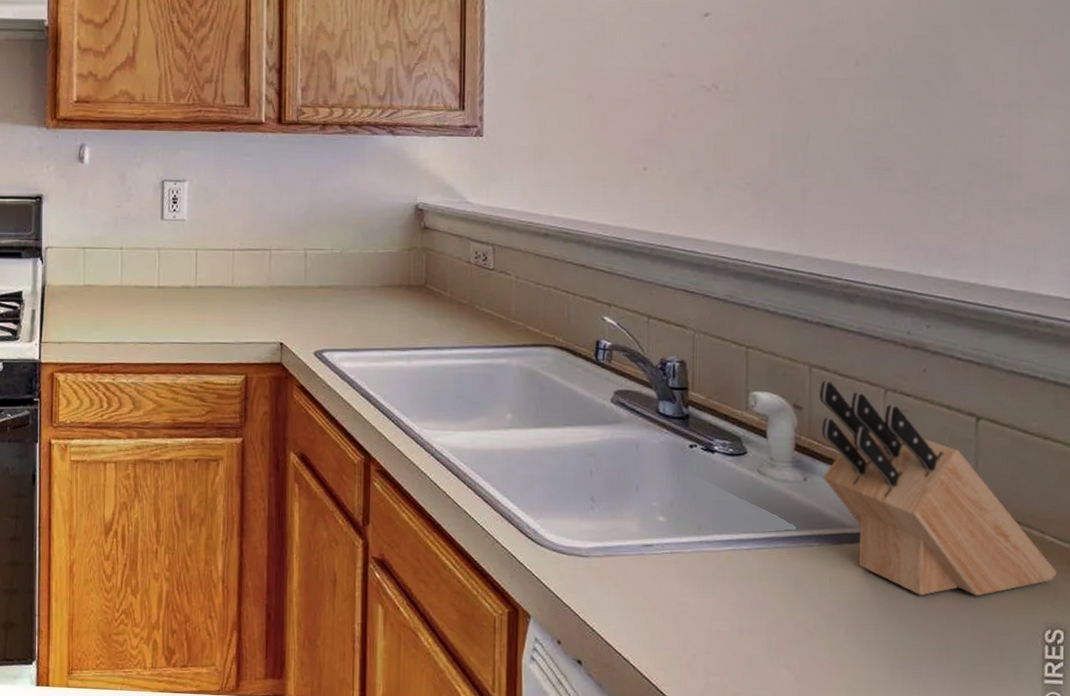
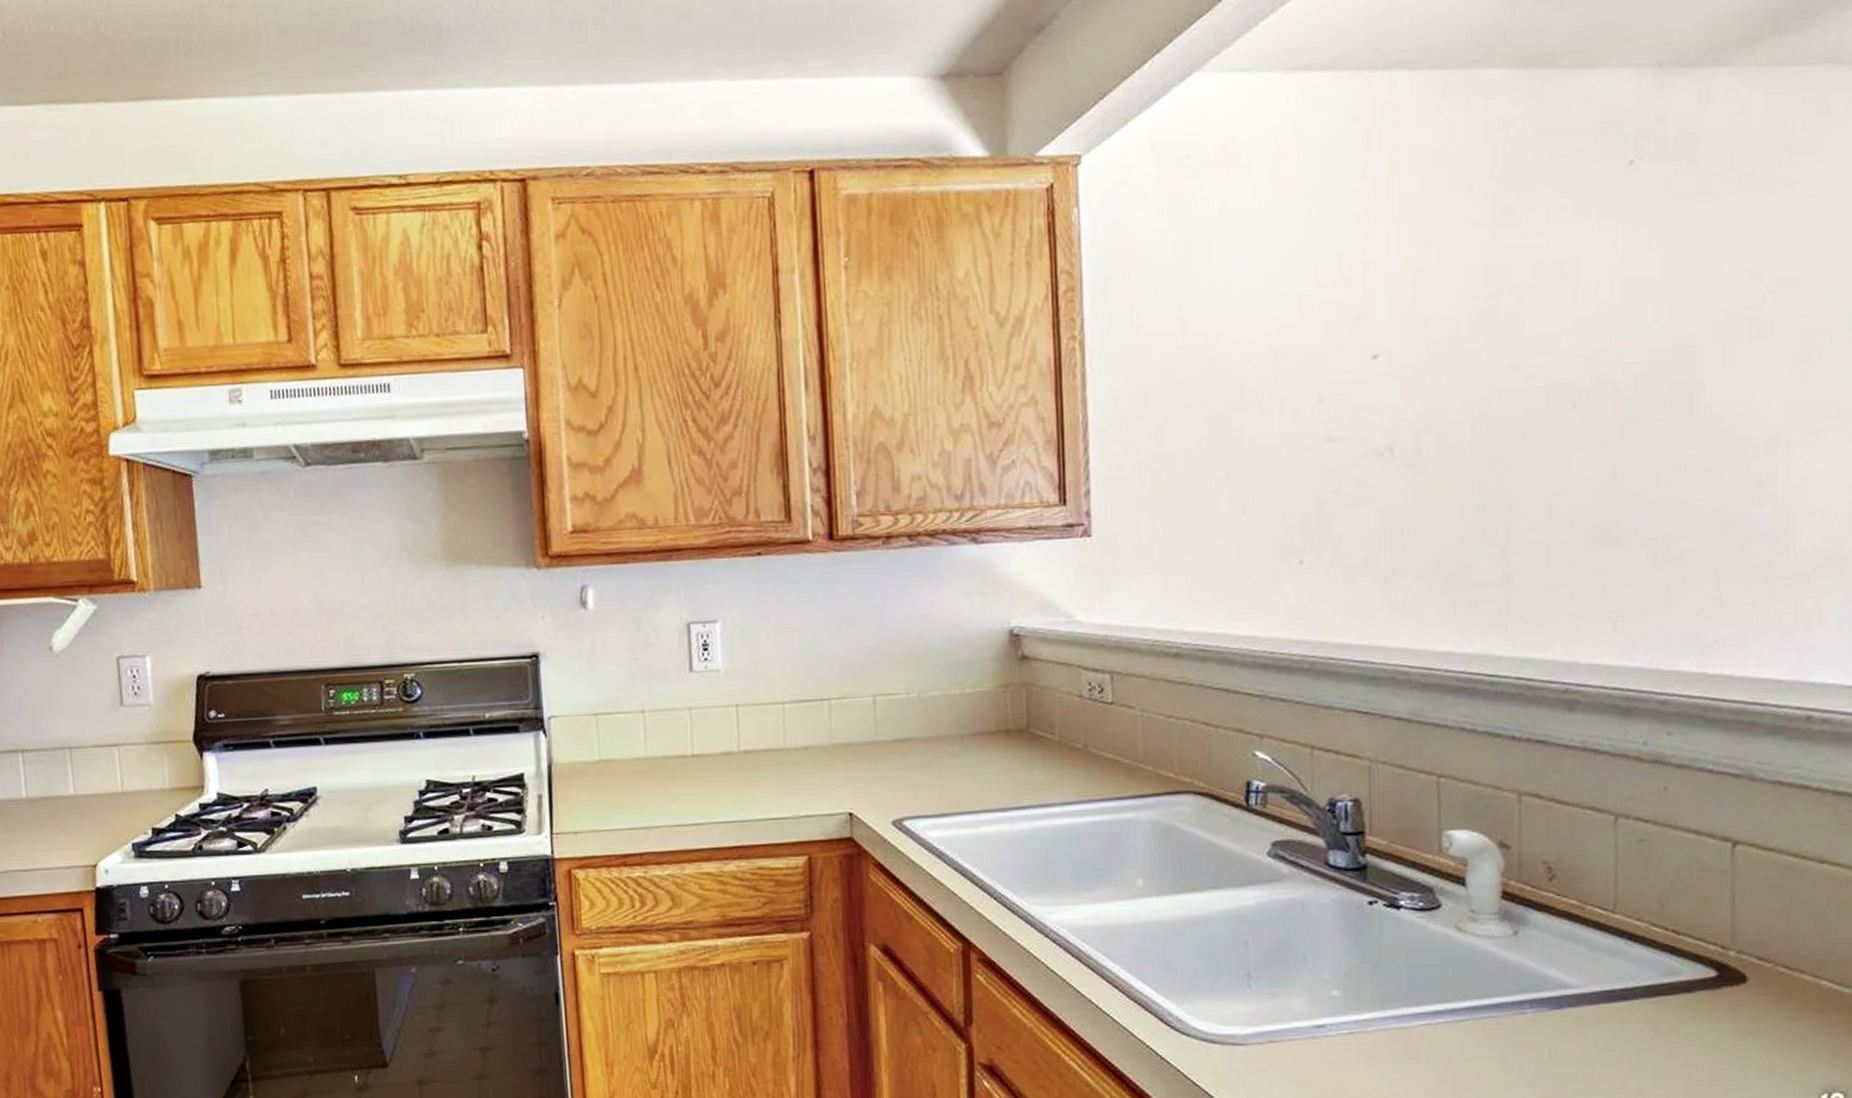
knife block: present [818,380,1058,596] -> none [1531,810,1836,1064]

